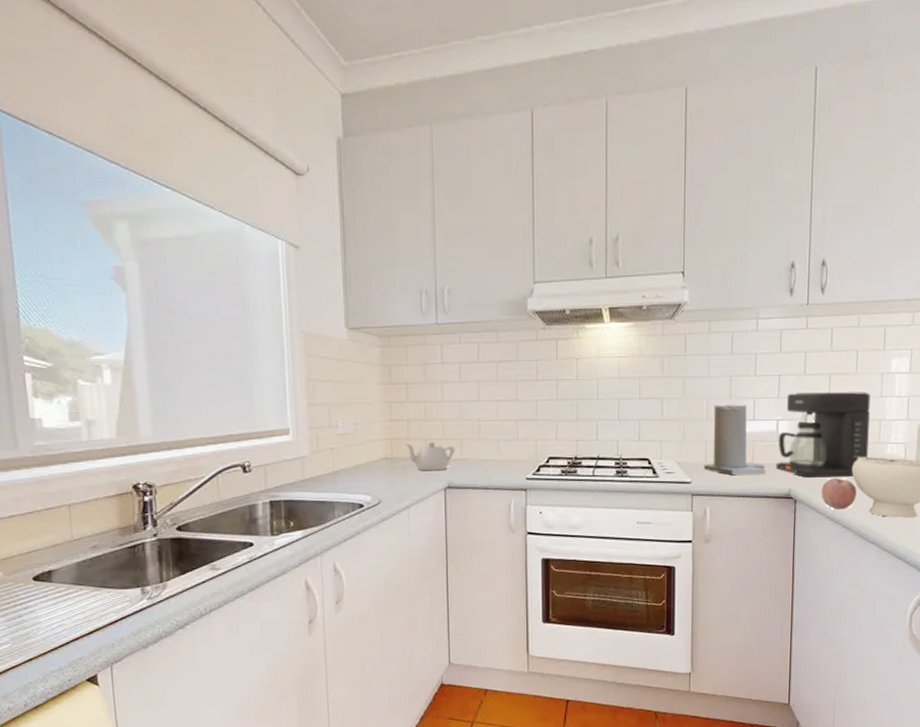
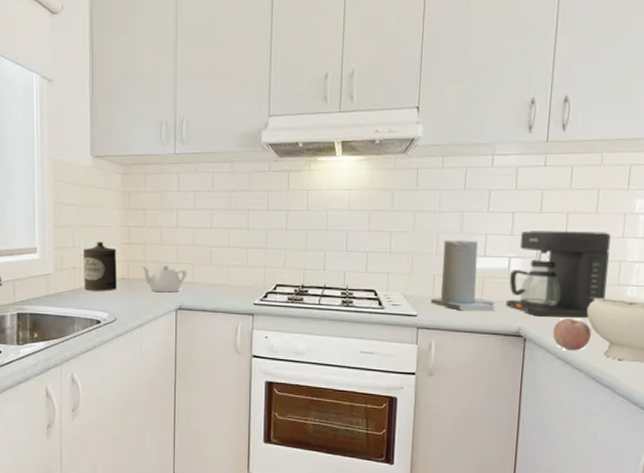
canister: none [342,420,381,473] -> present [84,242,118,291]

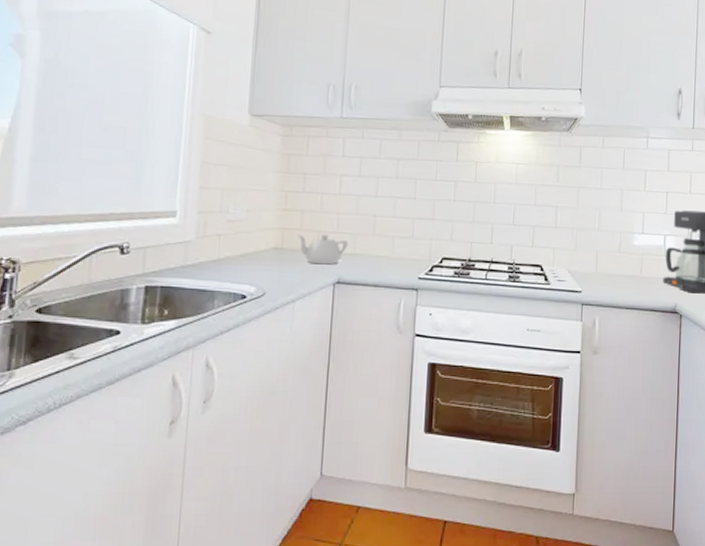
canister: present [84,242,118,291] -> none [229,207,271,262]
paper towel: present [430,239,495,312] -> none [594,216,653,288]

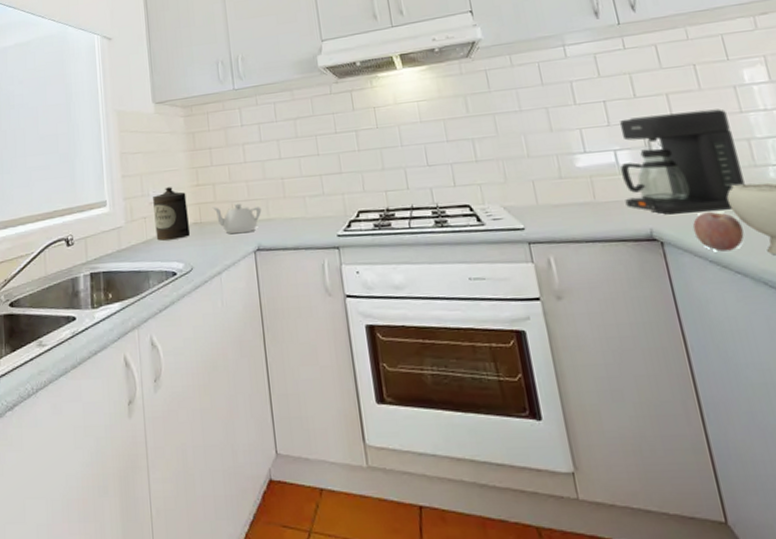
canister: none [229,207,271,262] -> present [153,187,191,241]

